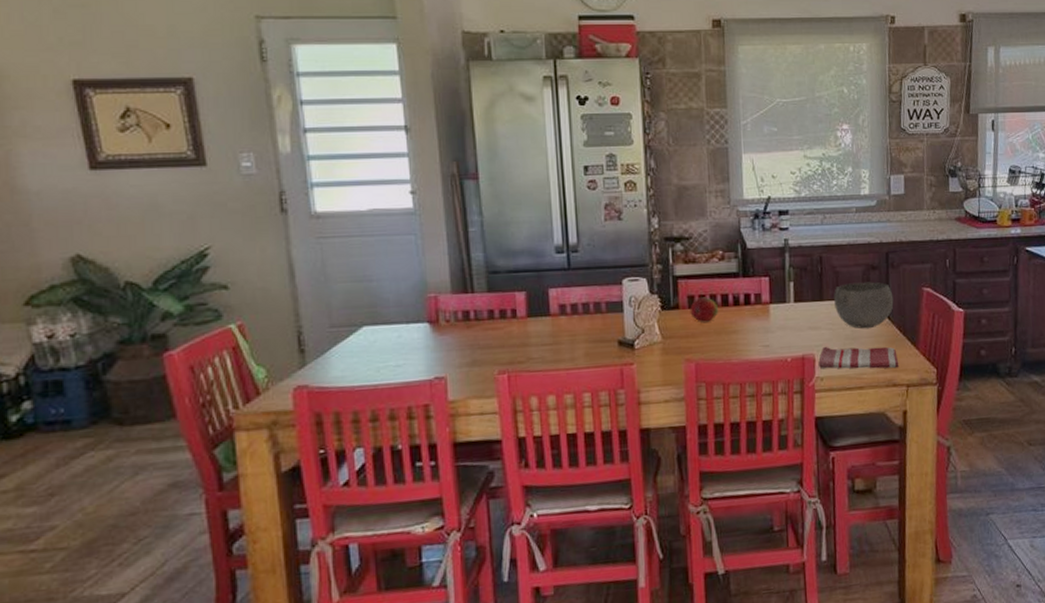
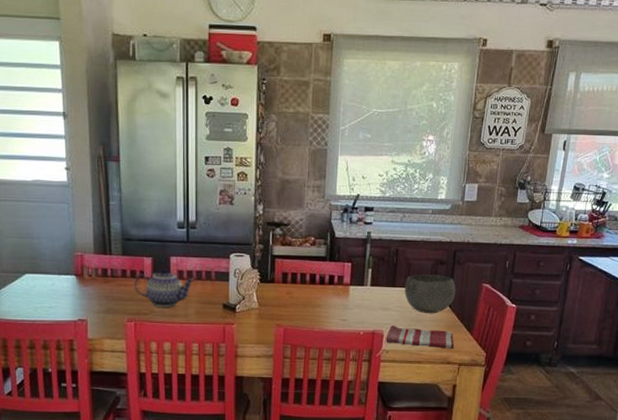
teapot: none [505,303,581,353] -> present [134,268,195,308]
fruit: present [690,297,719,322] -> none [283,275,307,296]

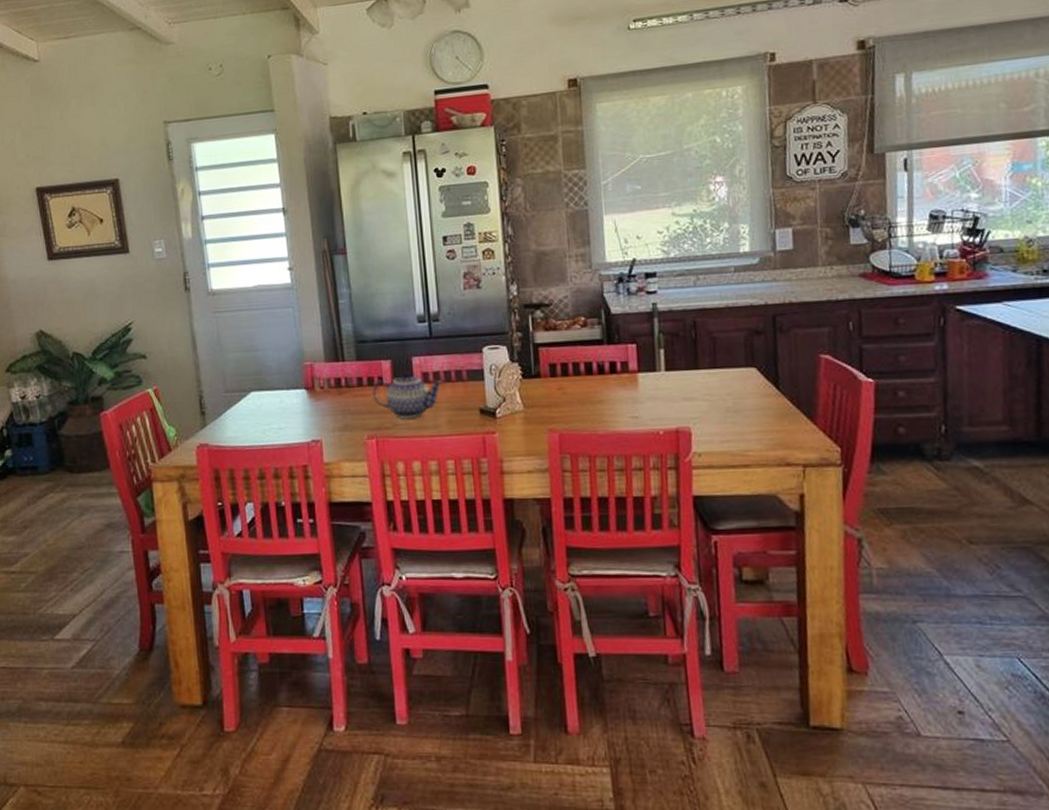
dish towel: present [386,325,455,349] -> none [695,418,793,446]
bowl: present [405,274,456,314] -> none [711,348,784,401]

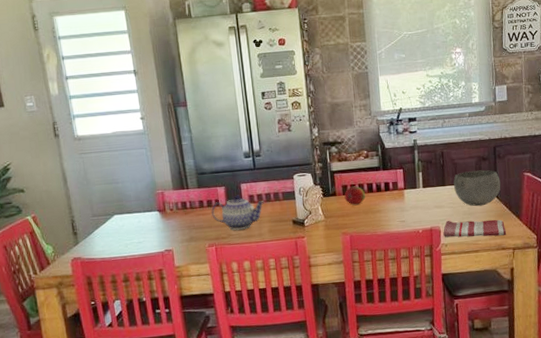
fruit: none [552,365,583,391] -> present [344,186,366,205]
dish towel: none [695,418,793,446] -> present [443,219,507,237]
bowl: none [711,348,784,401] -> present [453,170,501,207]

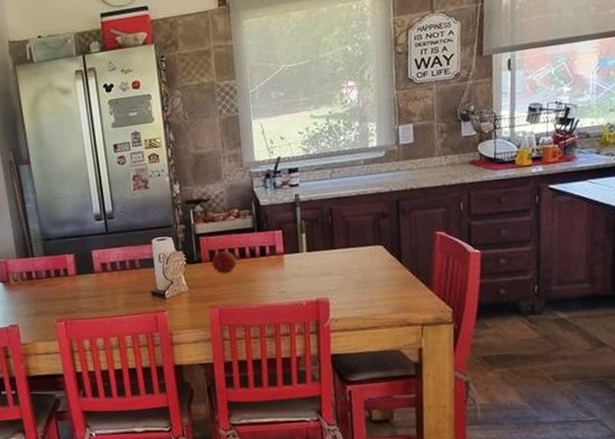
teapot: present [211,195,265,231] -> none [59,263,119,304]
dish towel: present [443,219,507,237] -> none [332,289,413,311]
bowl: present [453,170,501,207] -> none [345,229,406,274]

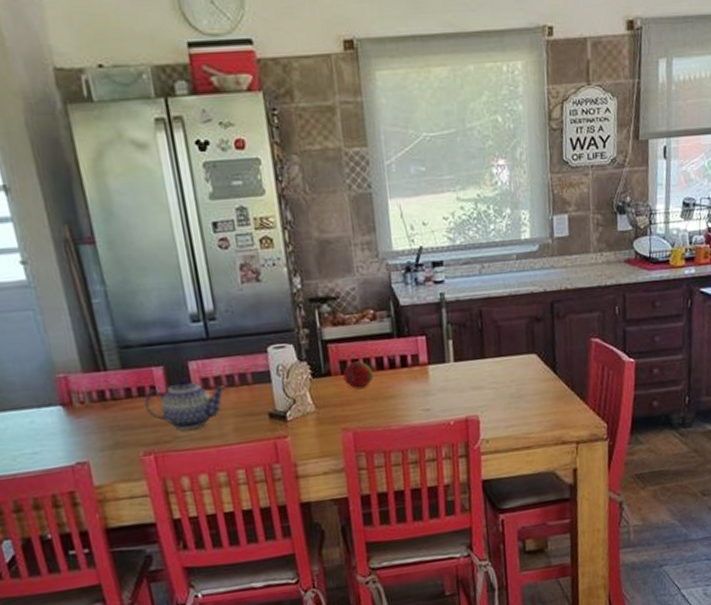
teapot: none [59,263,119,304] -> present [144,378,226,430]

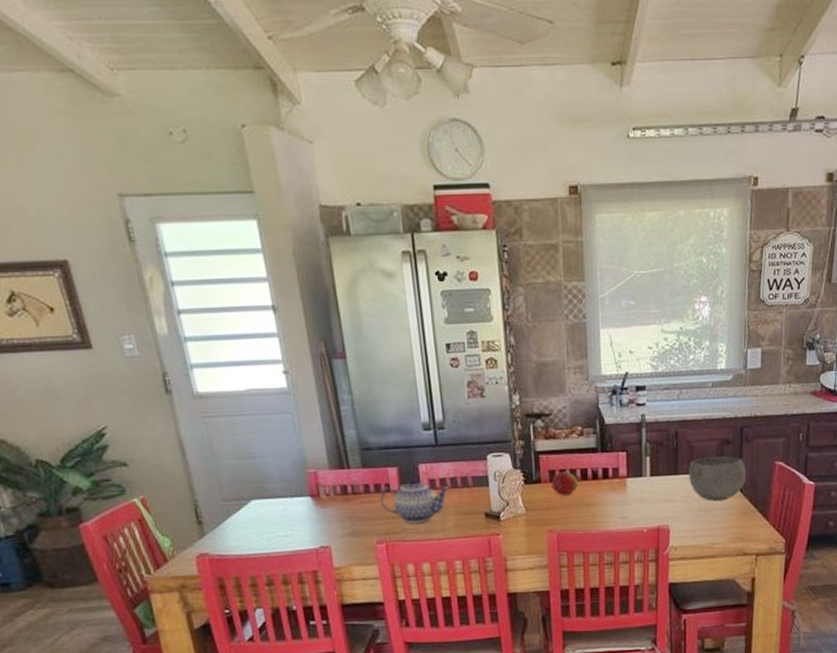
bowl: none [496,335,561,387] -> present [688,456,746,502]

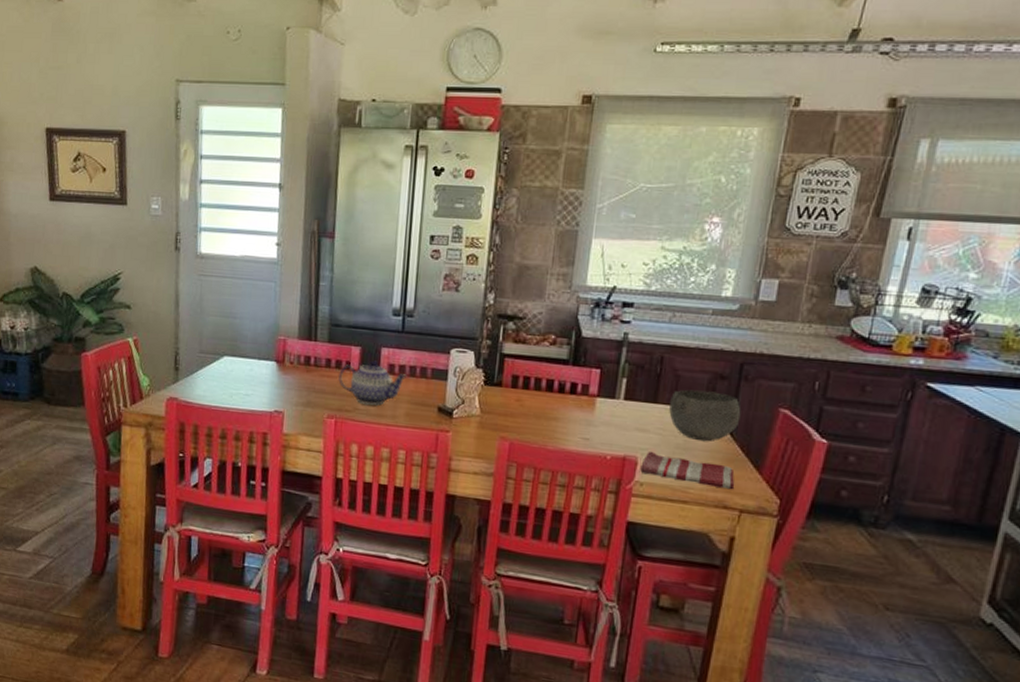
fruit: present [551,471,579,495] -> none [512,378,542,404]
dish towel: none [673,517,750,539] -> present [640,451,735,490]

